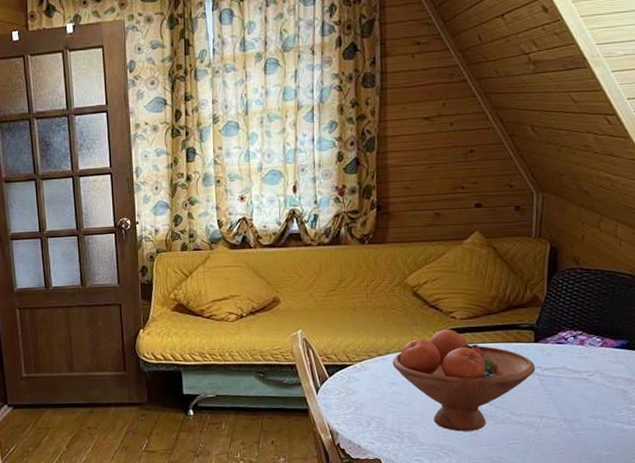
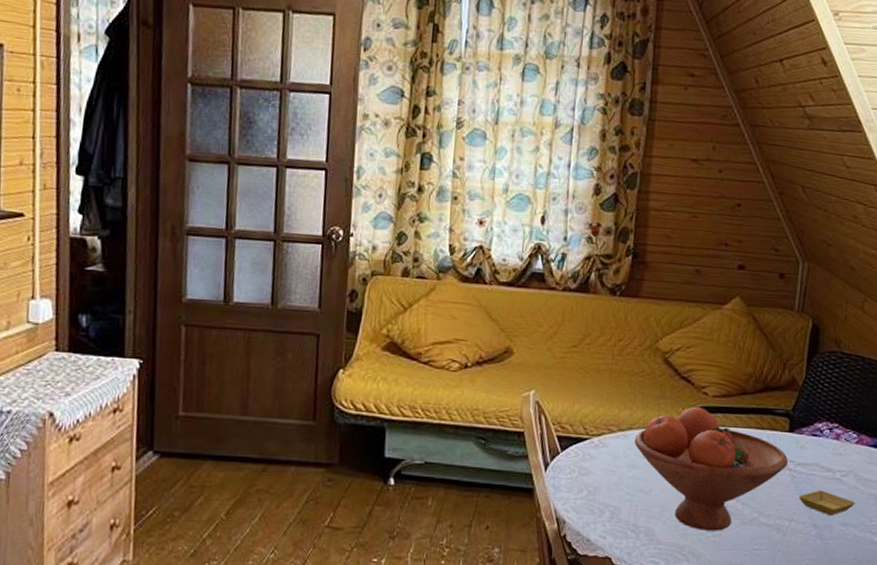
saucer: none [548,389,603,411] -> present [799,490,855,516]

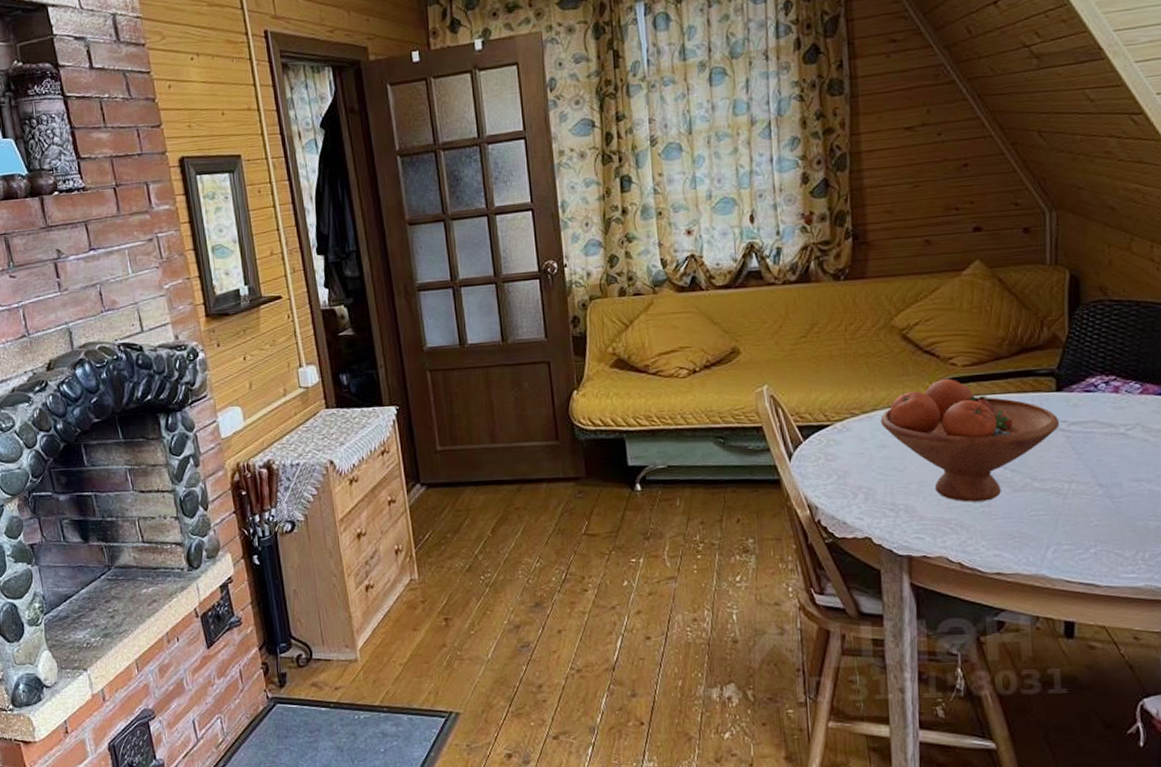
saucer: present [799,490,855,516] -> none [1077,447,1147,473]

